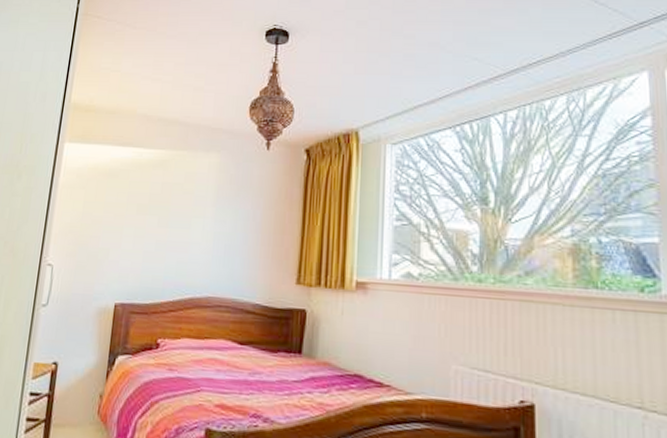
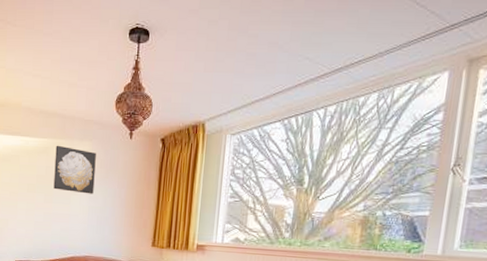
wall art: none [170,157,225,217] -> present [53,145,96,194]

